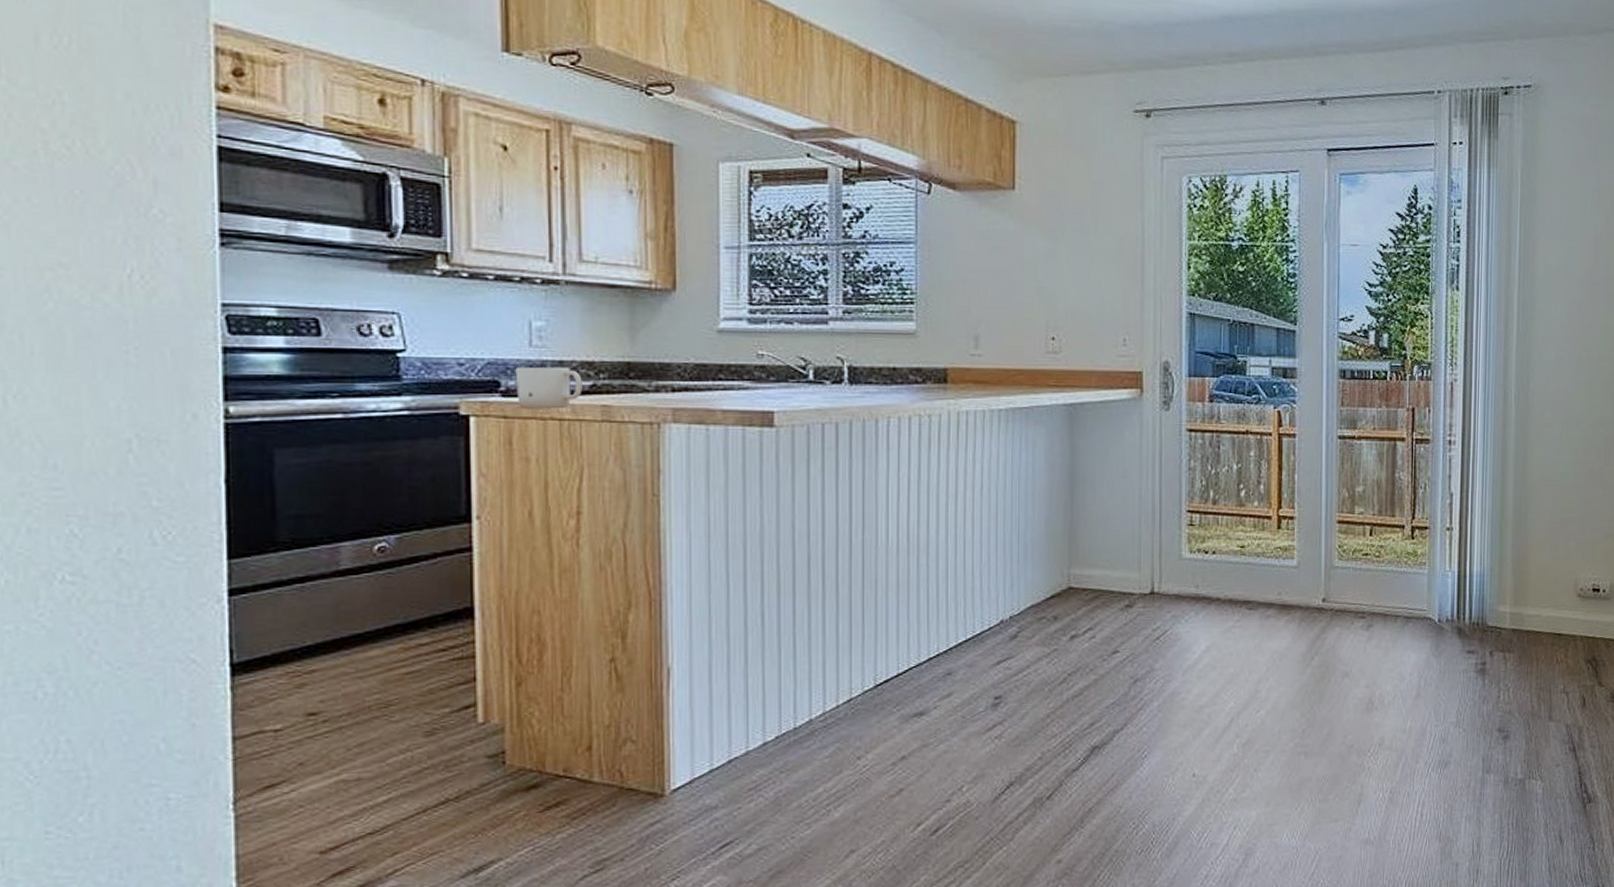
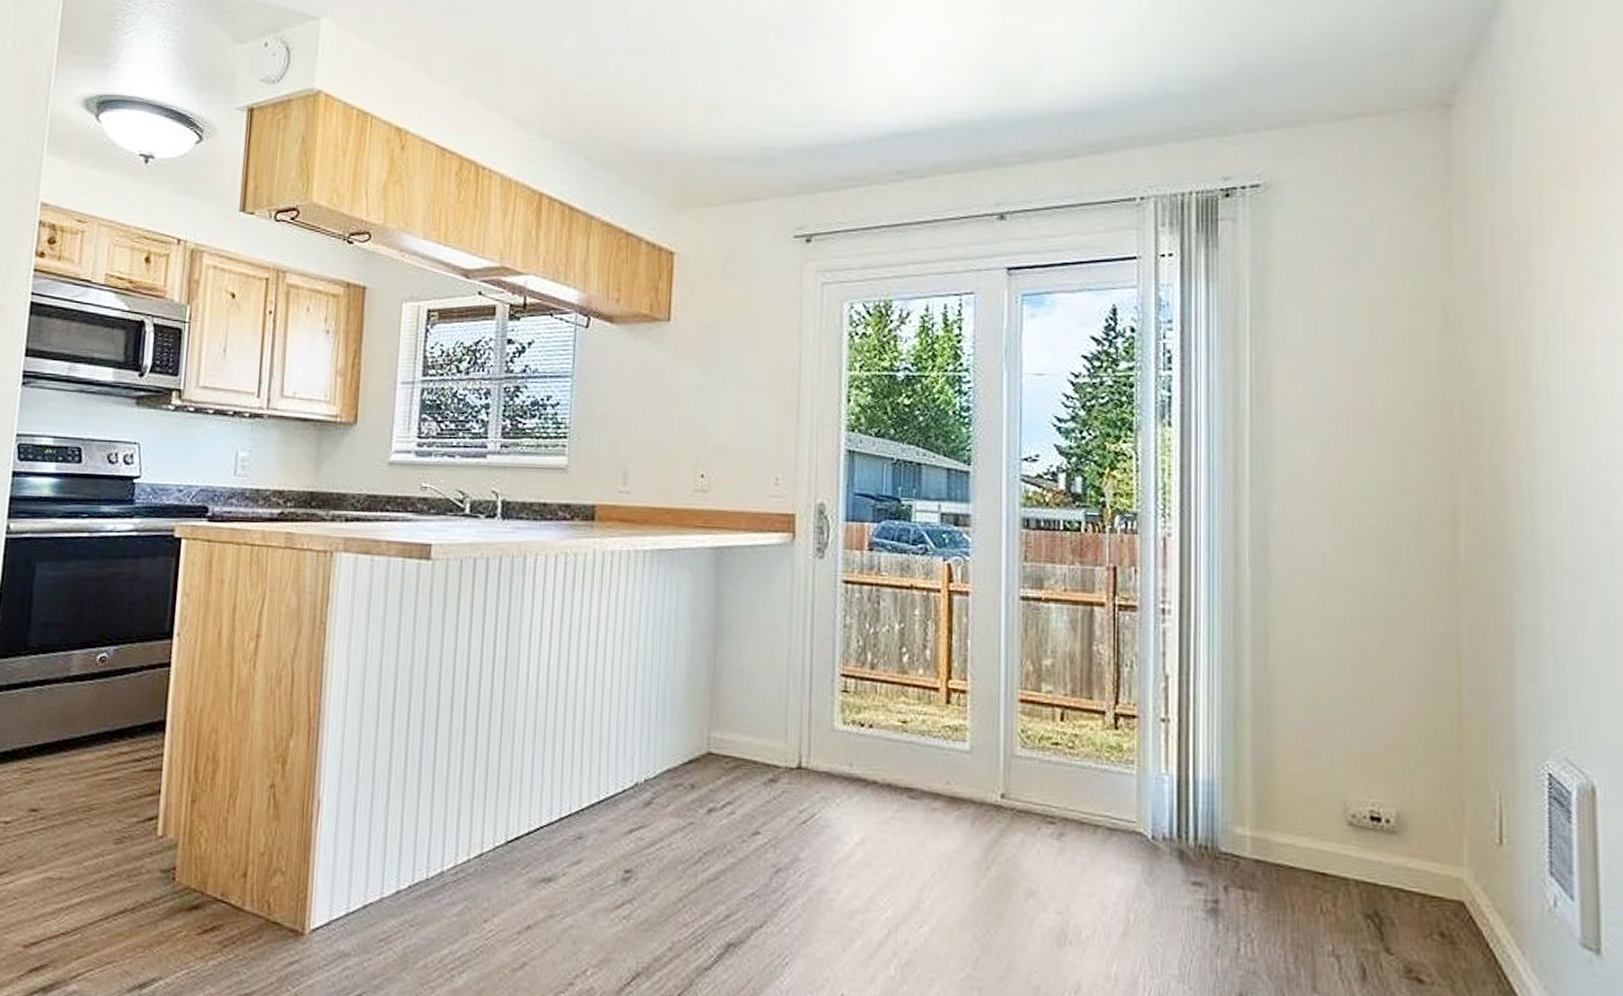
mug: present [515,366,583,409] -> none [220,494,273,535]

